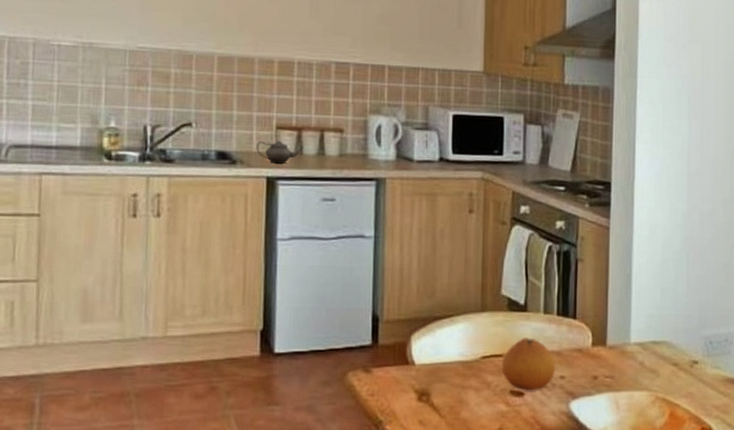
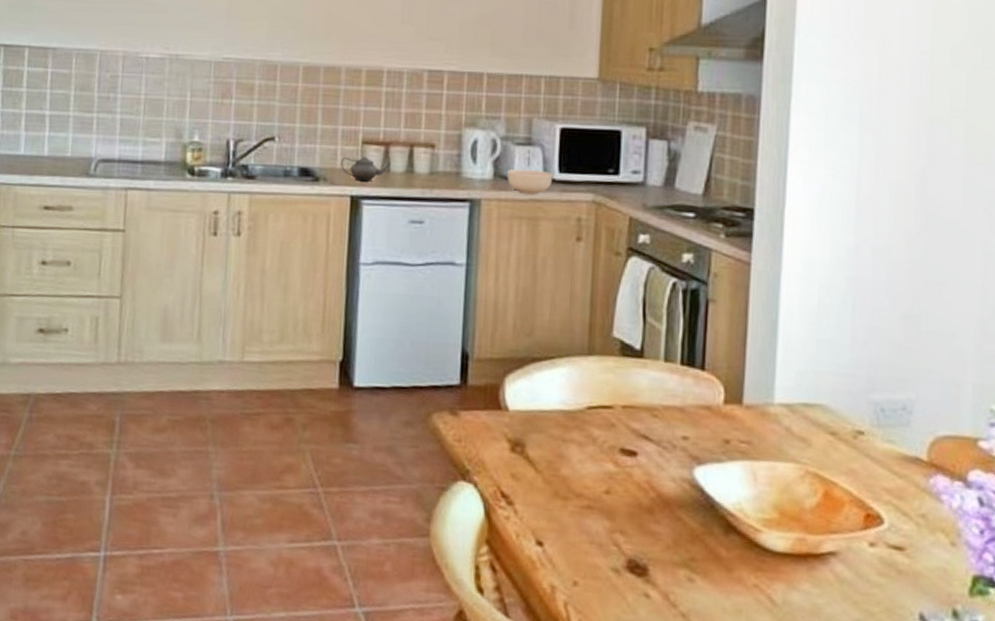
bowl: none [408,150,448,174] -> present [507,168,553,196]
fruit: present [501,337,556,391] -> none [610,388,678,451]

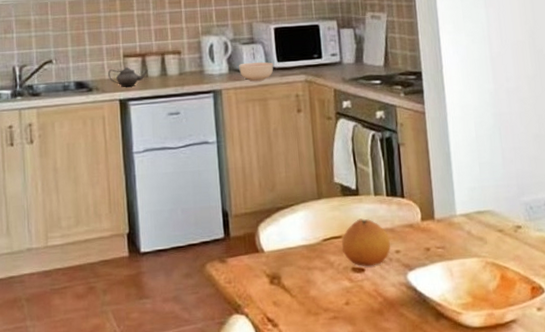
fruit: none [610,388,678,451] -> present [341,218,391,267]

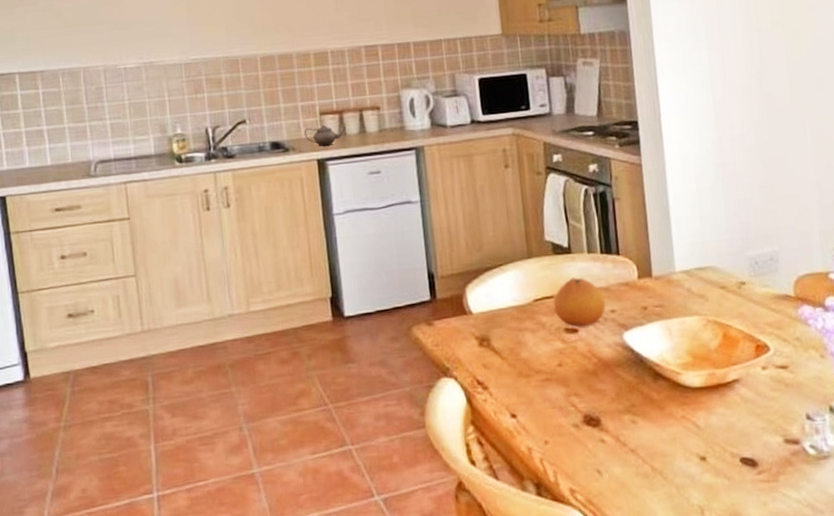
bowl: present [239,62,274,83] -> none [441,115,479,138]

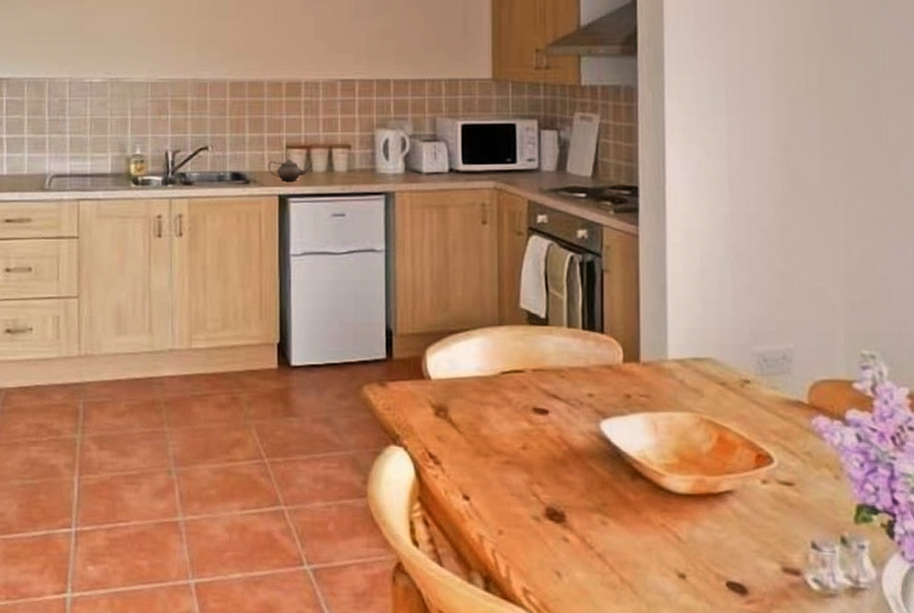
fruit: present [553,277,605,327] -> none [523,352,583,409]

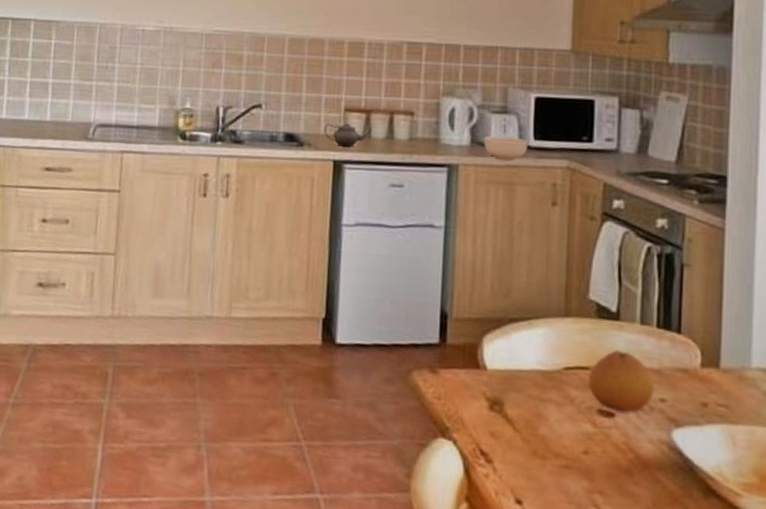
bowl: none [417,162,458,186] -> present [484,135,529,162]
fruit: none [523,352,583,409] -> present [587,350,655,412]

